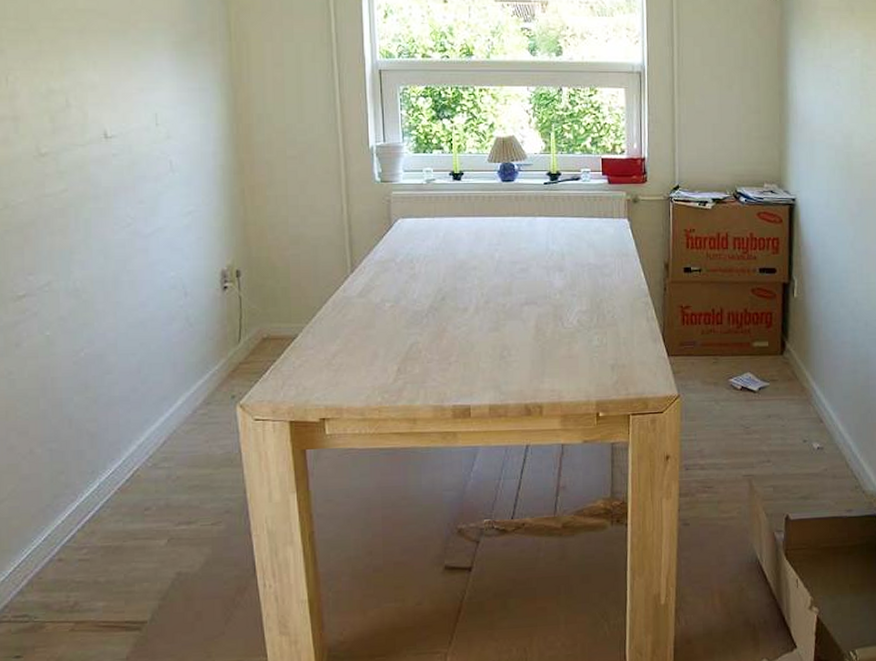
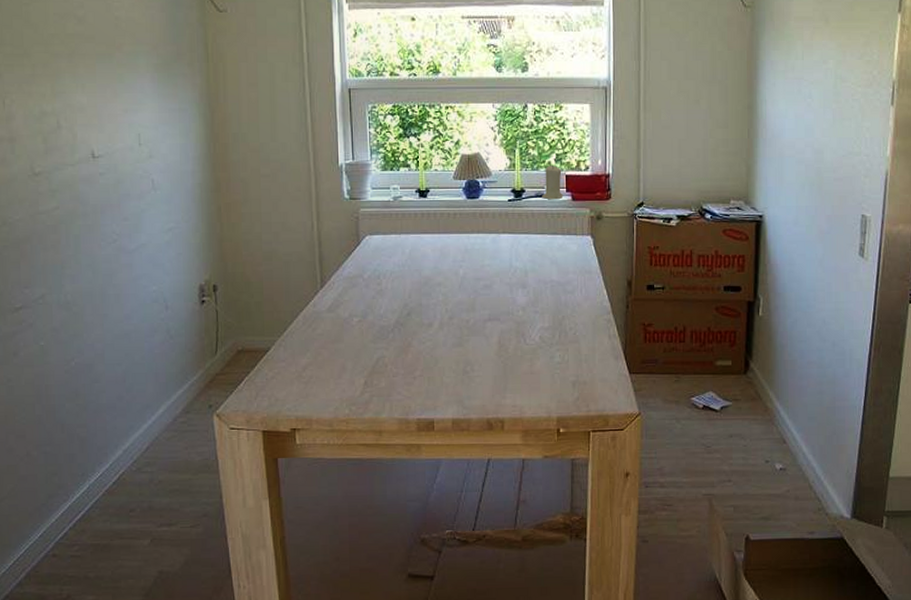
candle: none [578,149,600,183] -> present [542,166,564,200]

